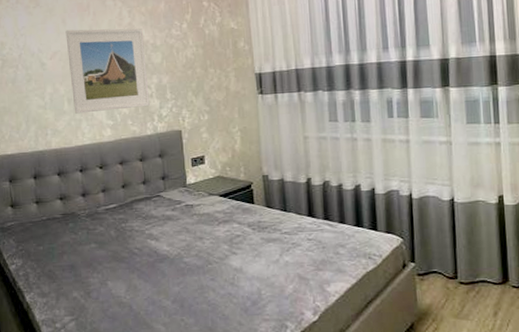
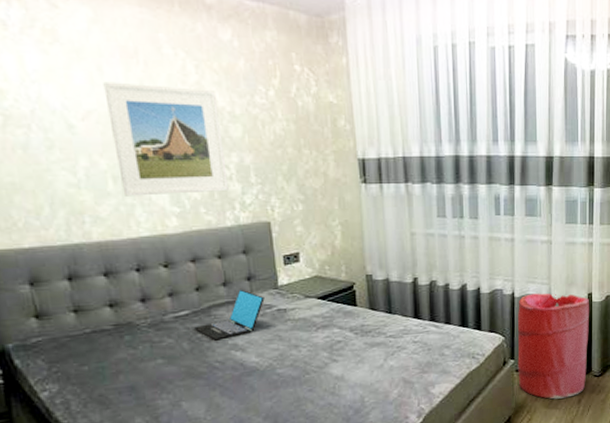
laptop: none [120,188,175,230] -> present [194,290,265,341]
laundry hamper: none [416,194,503,309] -> present [517,293,590,399]

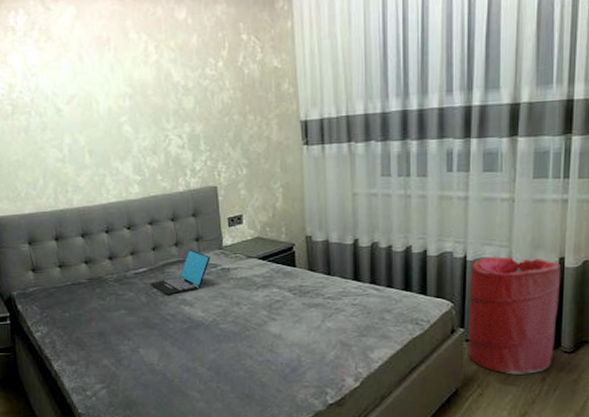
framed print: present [103,81,229,196] -> none [83,66,181,168]

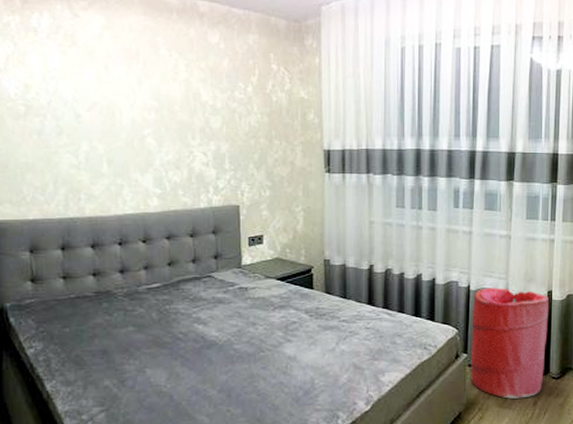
laptop: present [151,250,211,296] -> none [164,267,228,313]

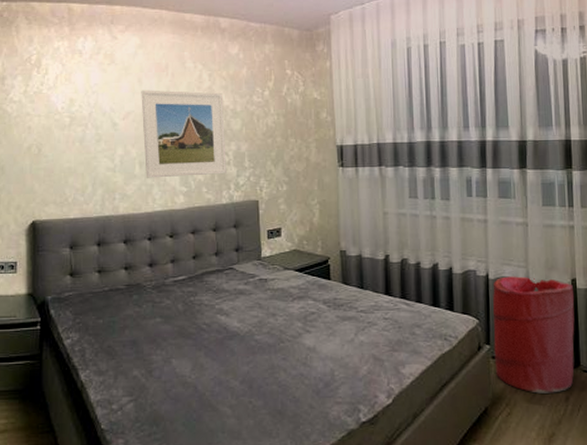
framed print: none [108,78,205,178] -> present [141,90,226,178]

